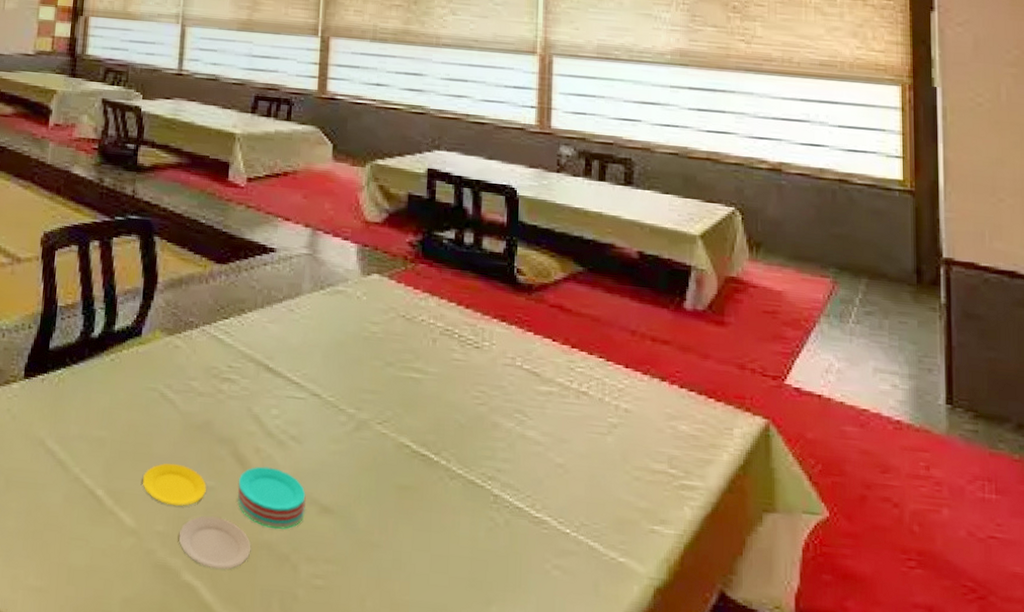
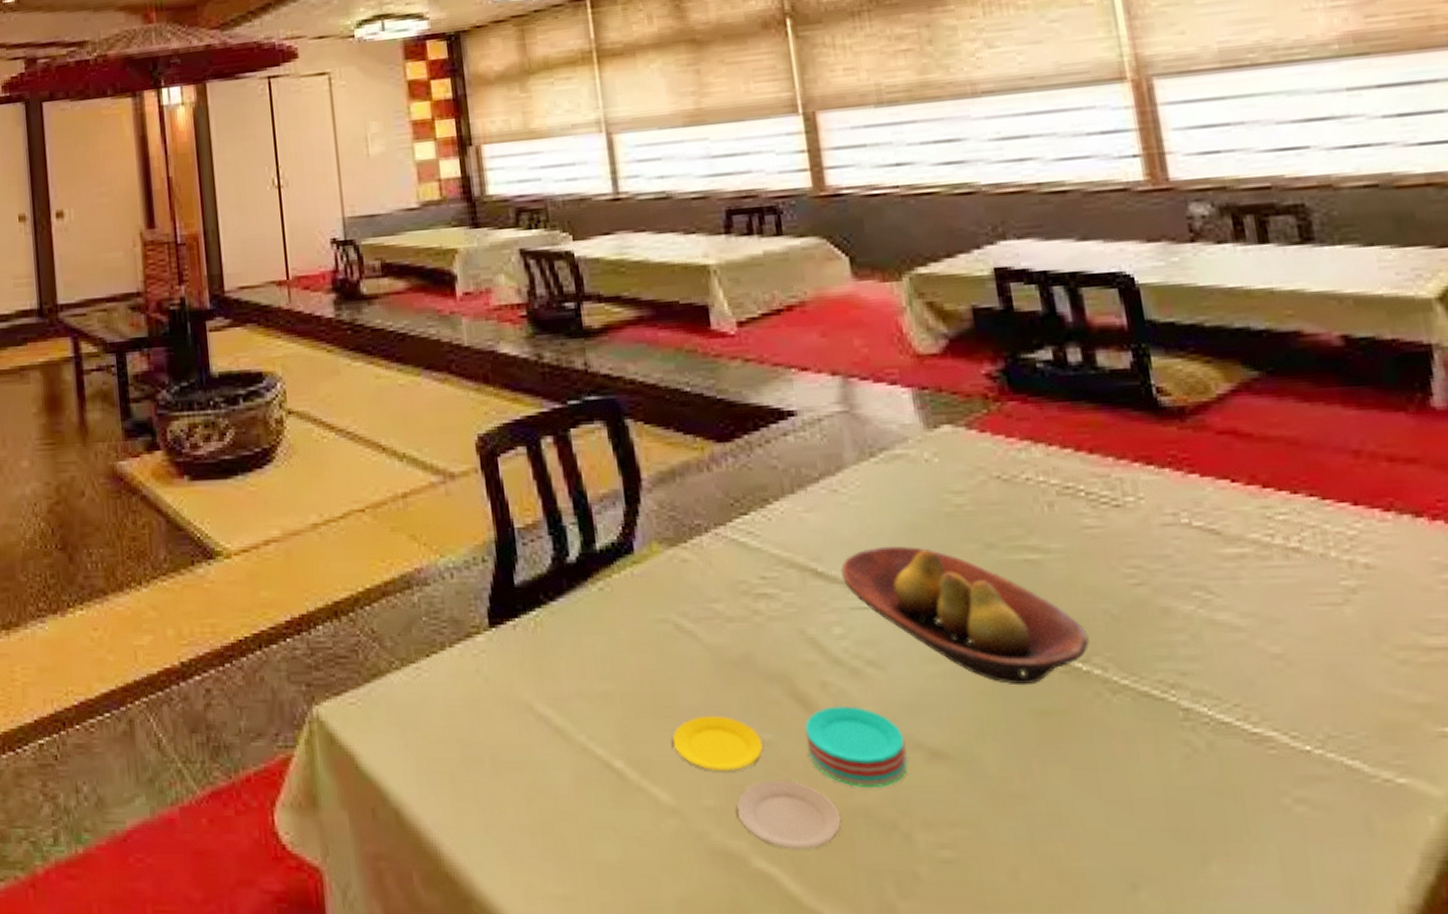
fruit bowl: none [285,354,442,467] -> present [841,545,1090,686]

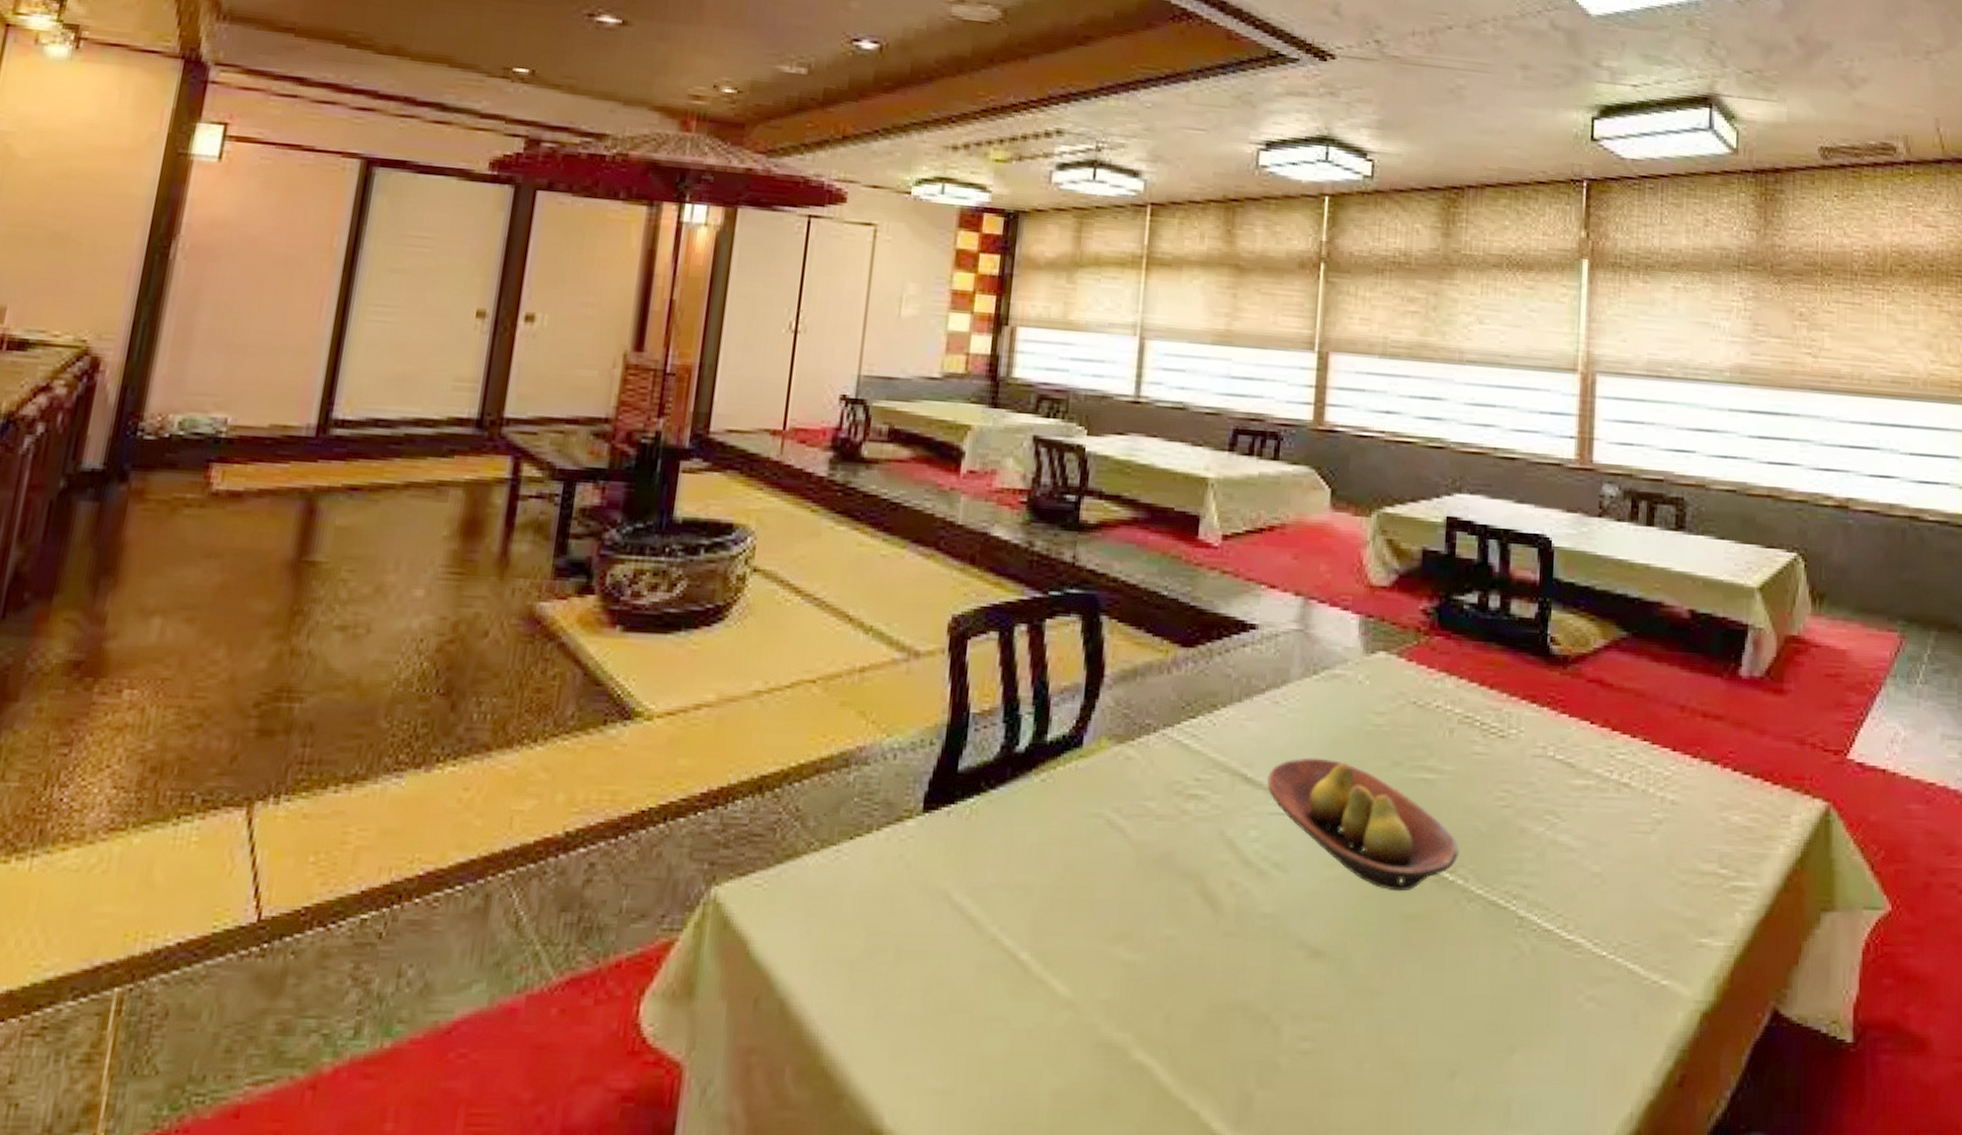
plate: present [673,706,909,850] -> none [1082,904,1292,1042]

